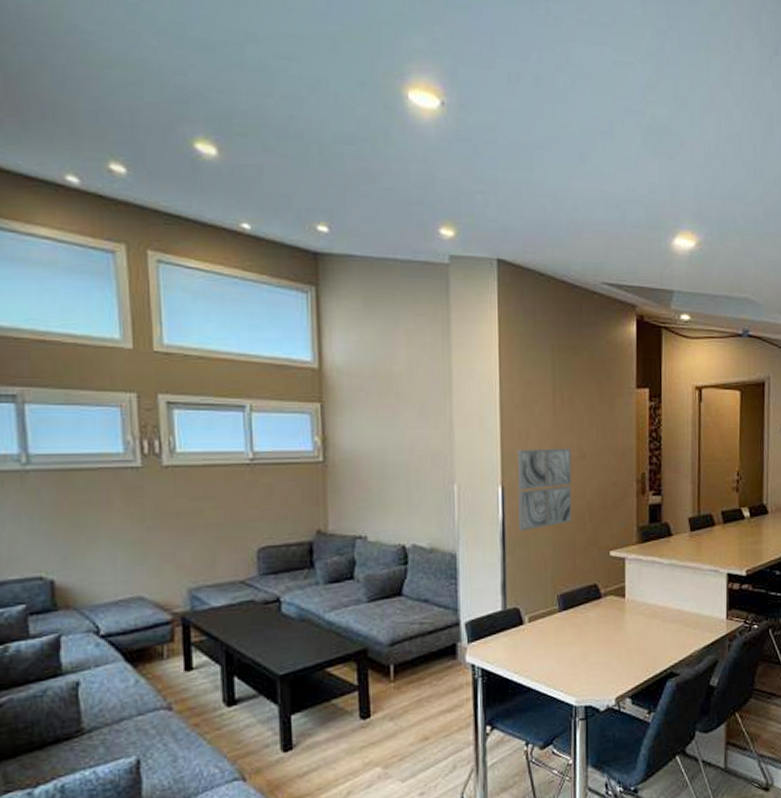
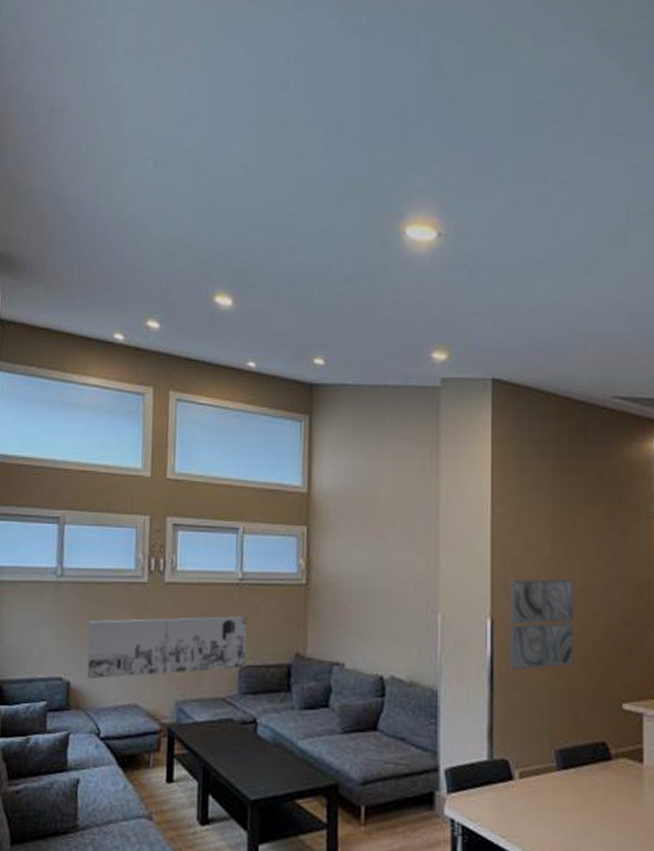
wall art: none [71,497,265,576] -> present [87,616,247,680]

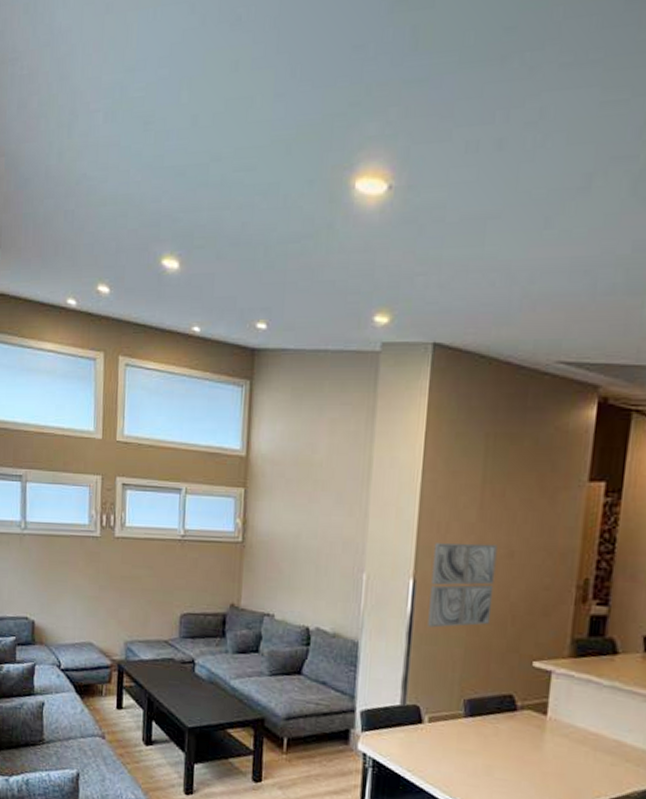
wall art: present [87,616,247,680] -> none [49,569,188,620]

